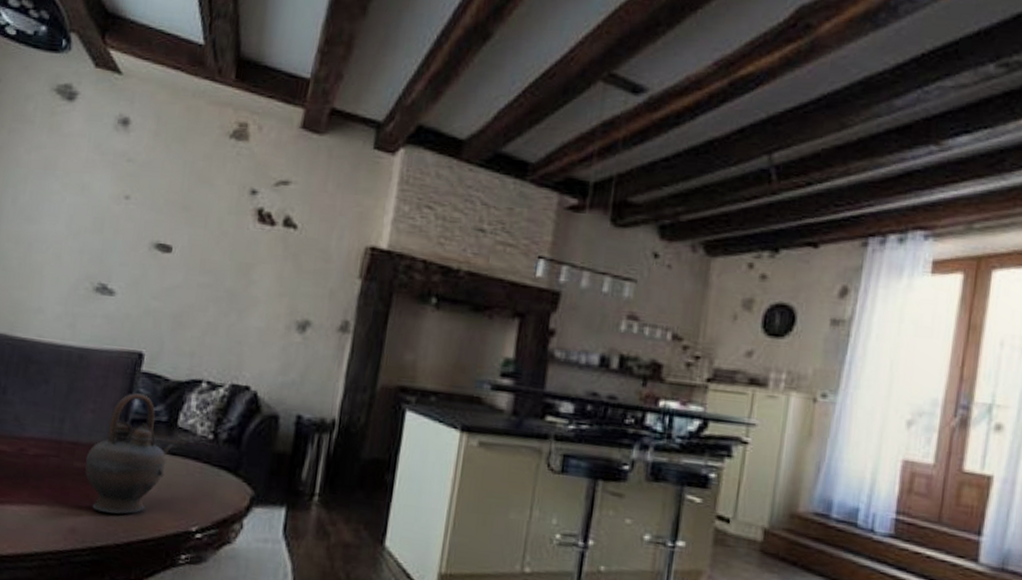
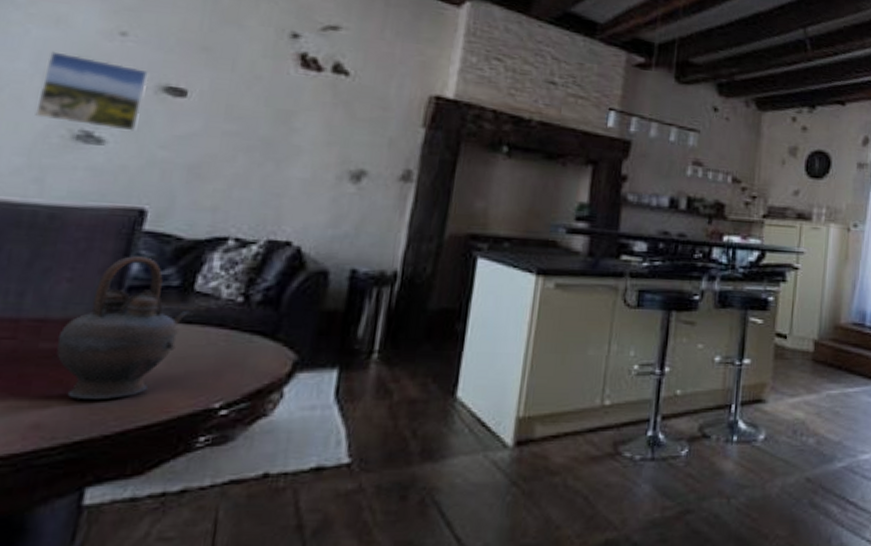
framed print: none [69,215,145,284] -> present [35,51,148,131]

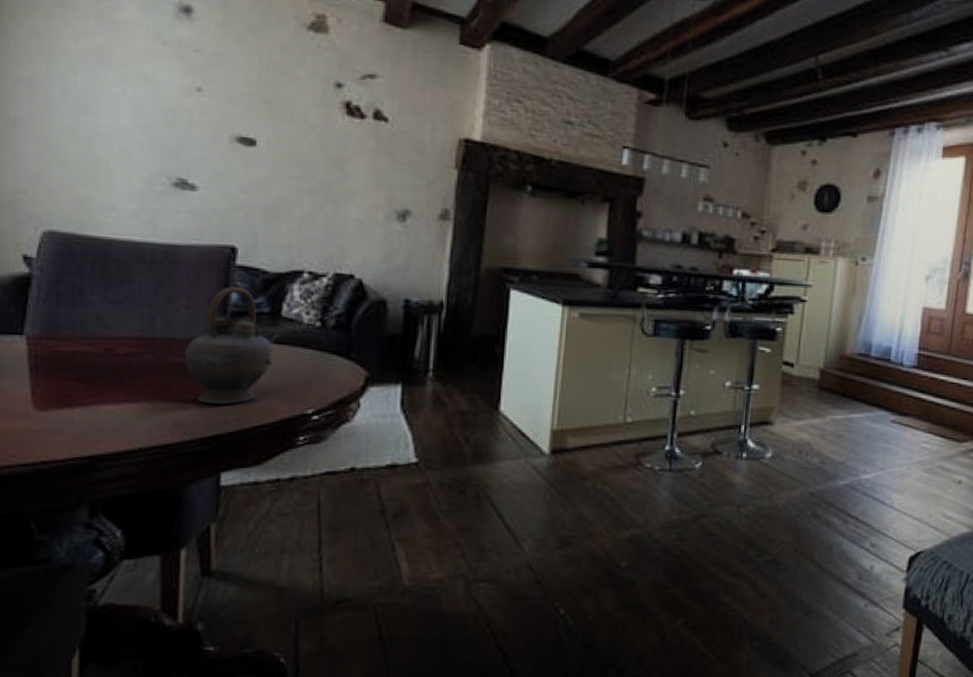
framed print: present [35,51,148,131] -> none [141,108,224,178]

